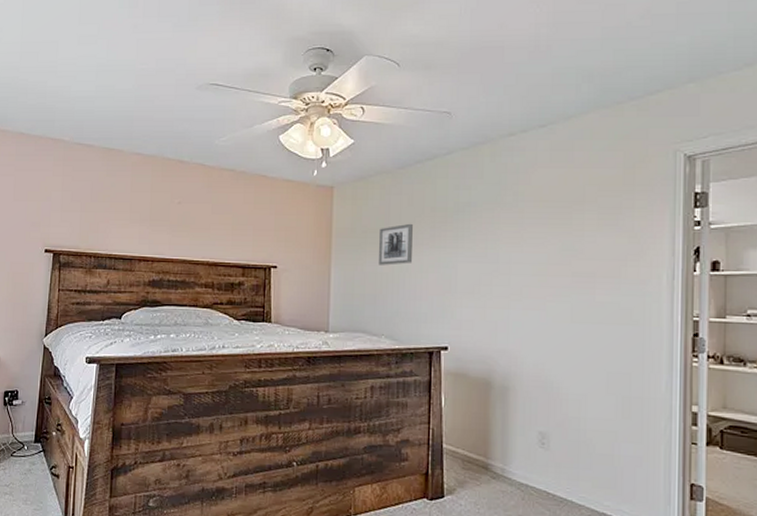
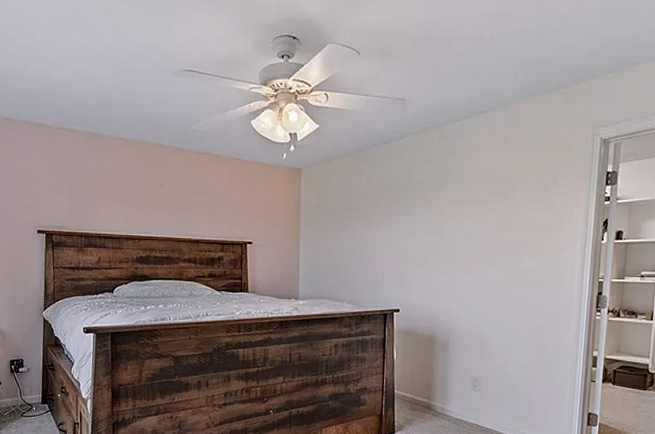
wall art: present [379,223,413,265] -> none [341,201,371,240]

